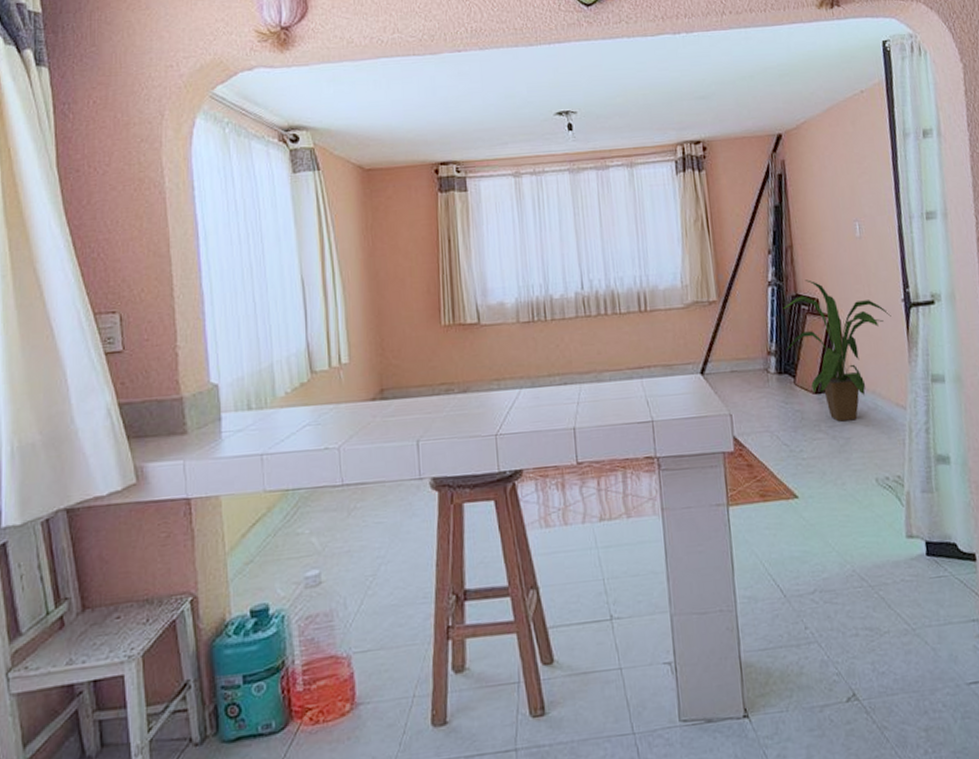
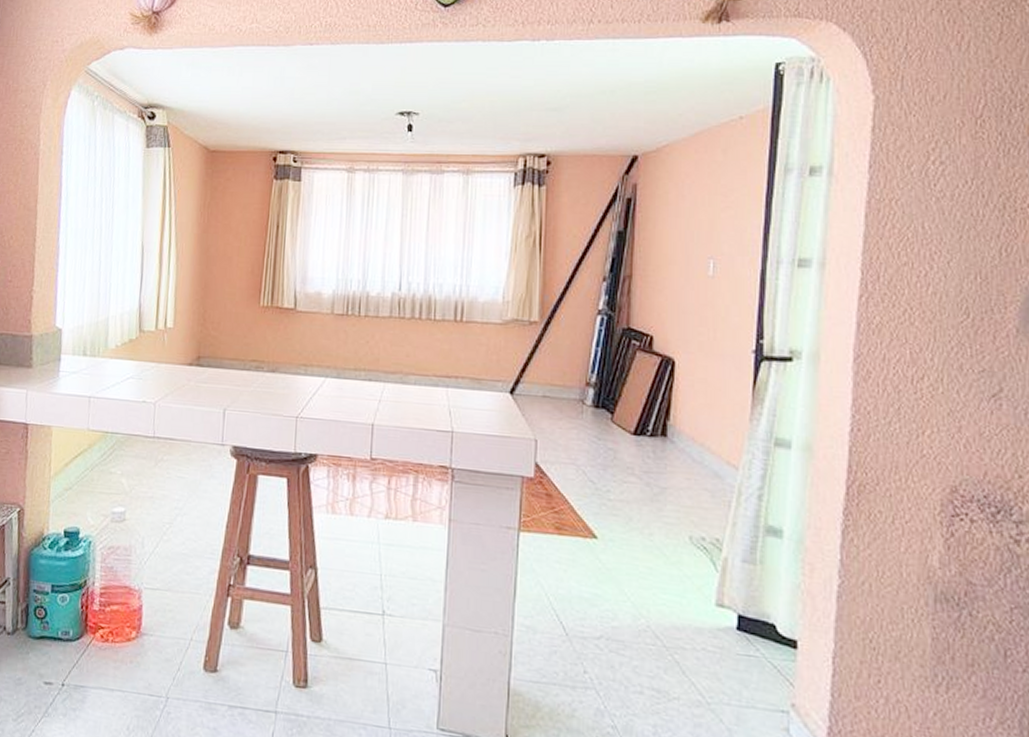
house plant: present [783,279,891,422] -> none [606,314,737,471]

